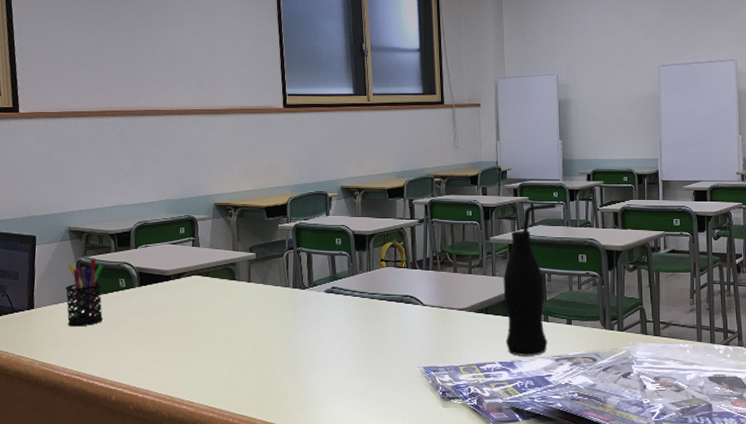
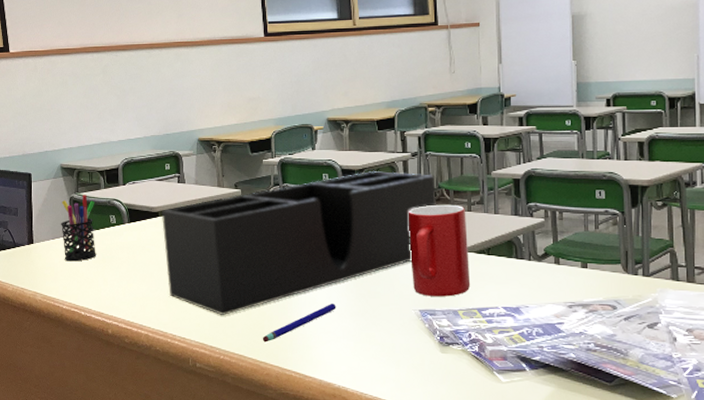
desk organizer: none [173,235,441,378] -> present [161,170,437,315]
pen: none [272,363,346,404] -> present [262,304,336,343]
cup: none [414,267,471,354] -> present [408,204,471,297]
bottle: present [503,204,557,356] -> none [507,133,570,301]

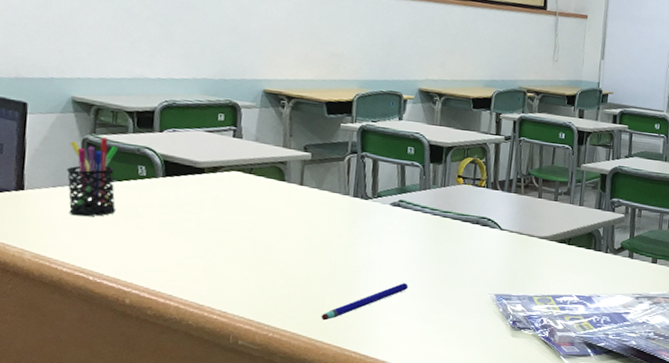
desk organizer: present [161,170,437,315] -> none [207,149,527,289]
cup: present [408,204,471,297] -> none [491,191,552,283]

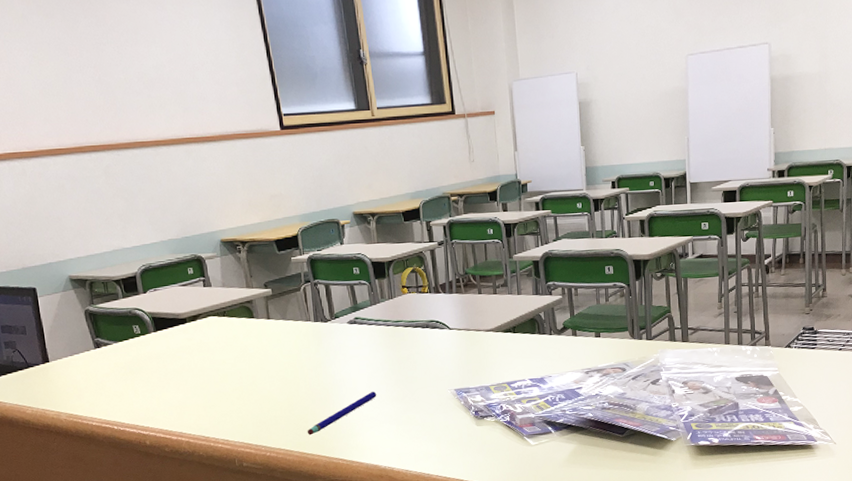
pen holder: present [67,137,119,217] -> none [75,306,124,377]

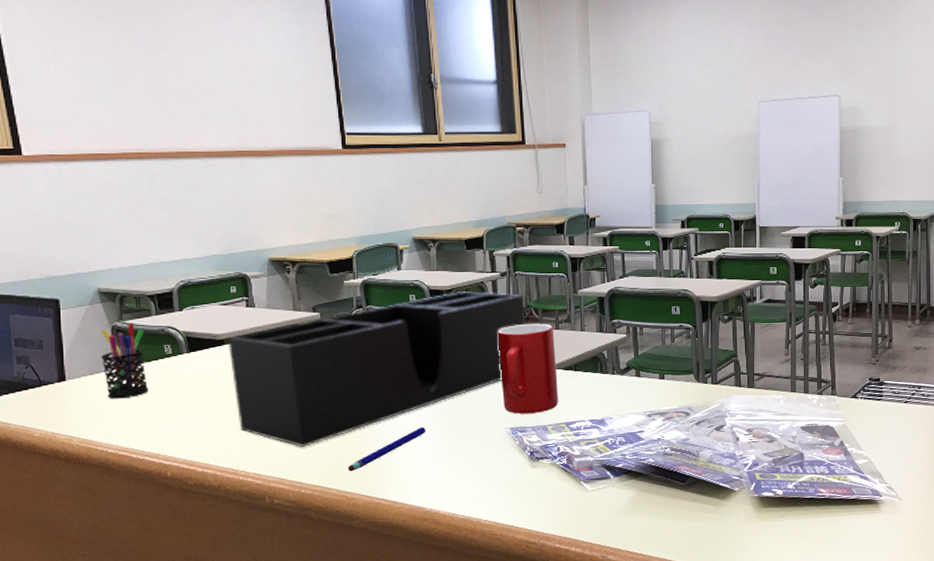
pen holder: none [75,306,124,377] -> present [100,323,150,399]
desk organizer: none [188,261,465,414] -> present [227,290,526,447]
cup: none [438,288,500,376] -> present [497,323,559,414]

